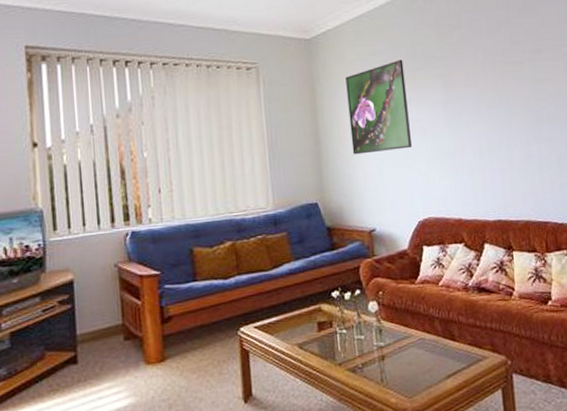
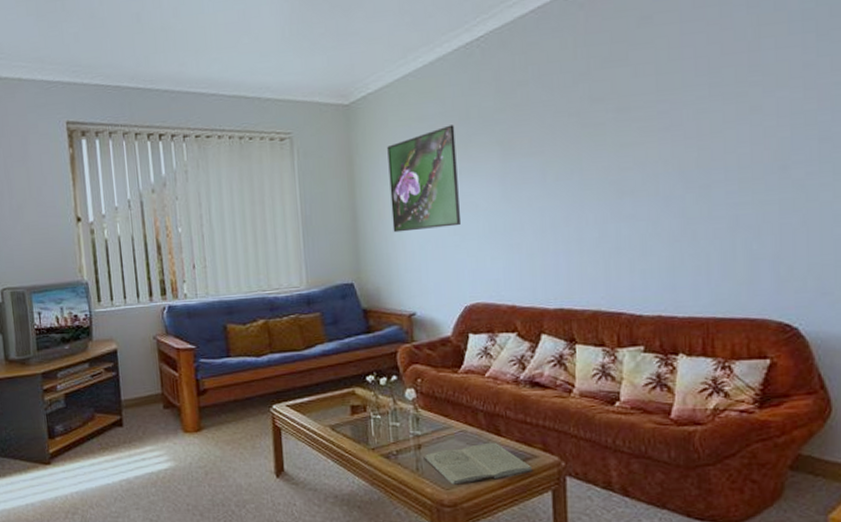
book: none [387,347,485,393] -> present [423,442,533,485]

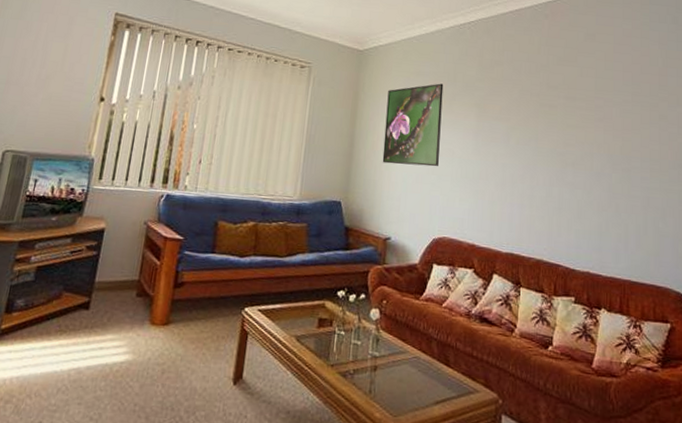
book: present [423,442,533,485] -> none [377,372,474,413]

